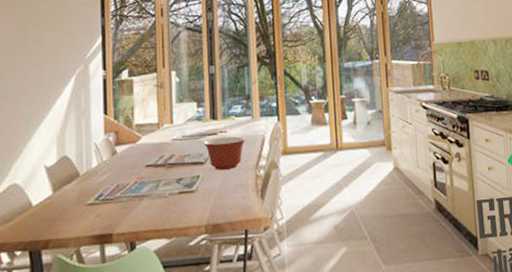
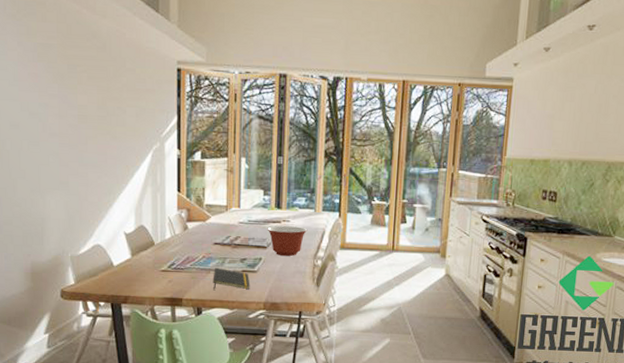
notepad: none [146,192,189,220] -> present [212,267,250,291]

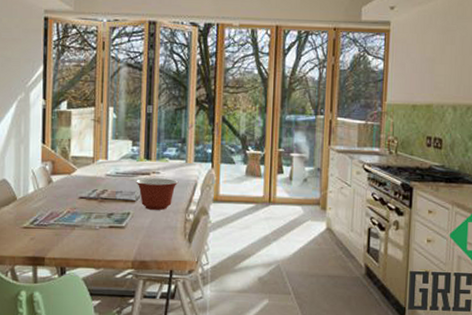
notepad: present [212,267,250,291] -> none [77,223,118,249]

